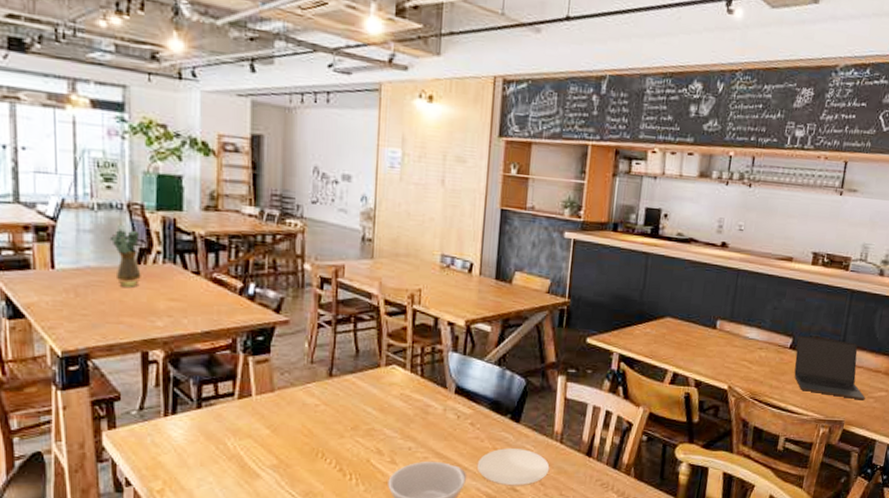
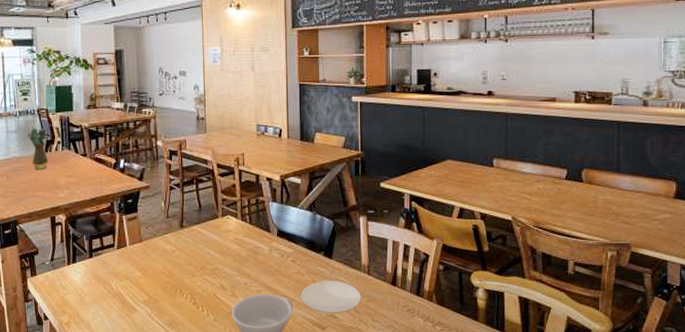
laptop: present [794,335,865,400] -> none [571,166,649,223]

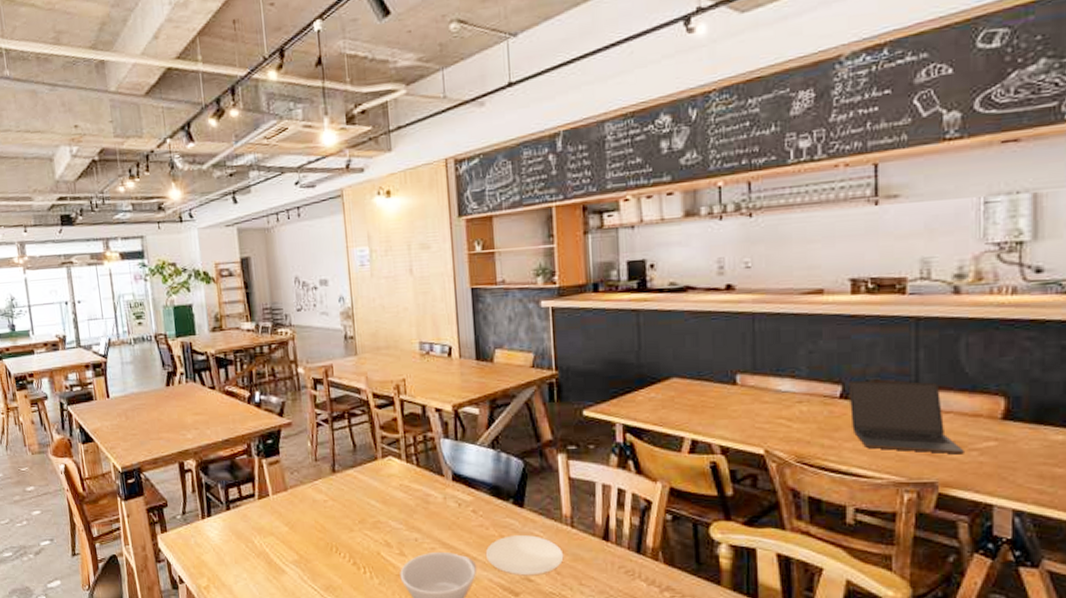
vase: present [27,127,48,169] -> none [145,356,172,407]
laptop: none [571,166,649,223] -> present [848,380,964,455]

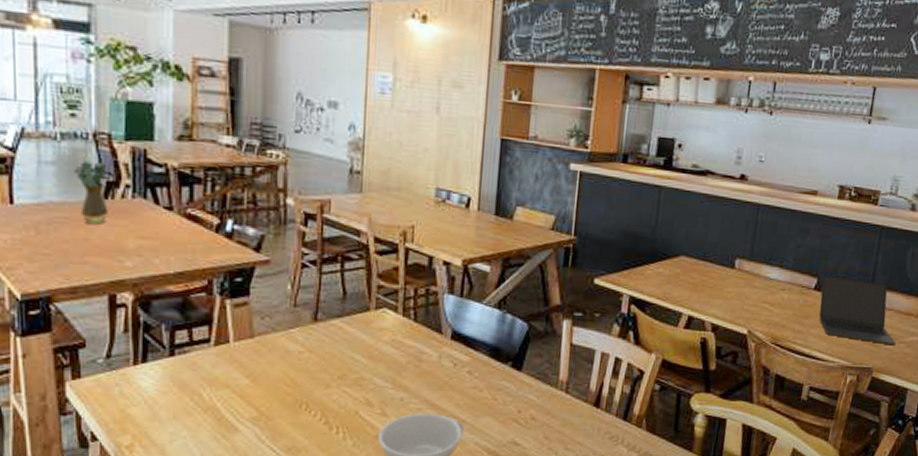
vase: none [145,356,172,407] -> present [73,158,108,224]
plate: present [485,535,564,576] -> none [474,399,555,440]

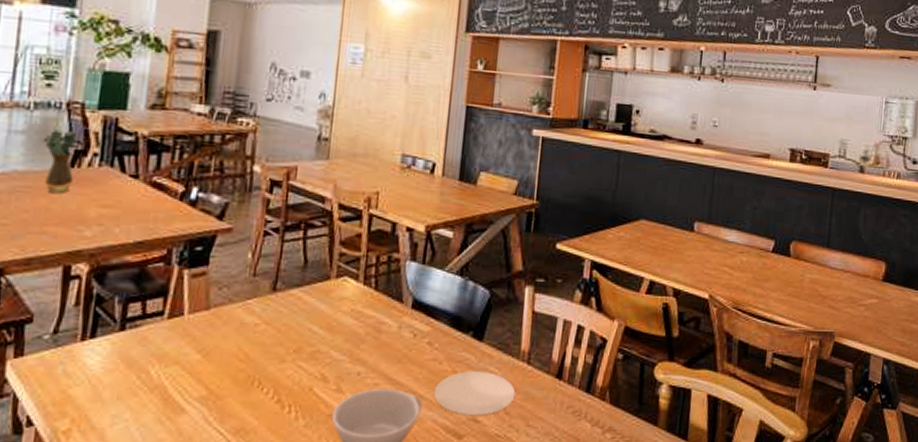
plate: none [474,399,555,440] -> present [433,371,516,416]
laptop: present [819,275,896,346] -> none [778,237,855,309]

